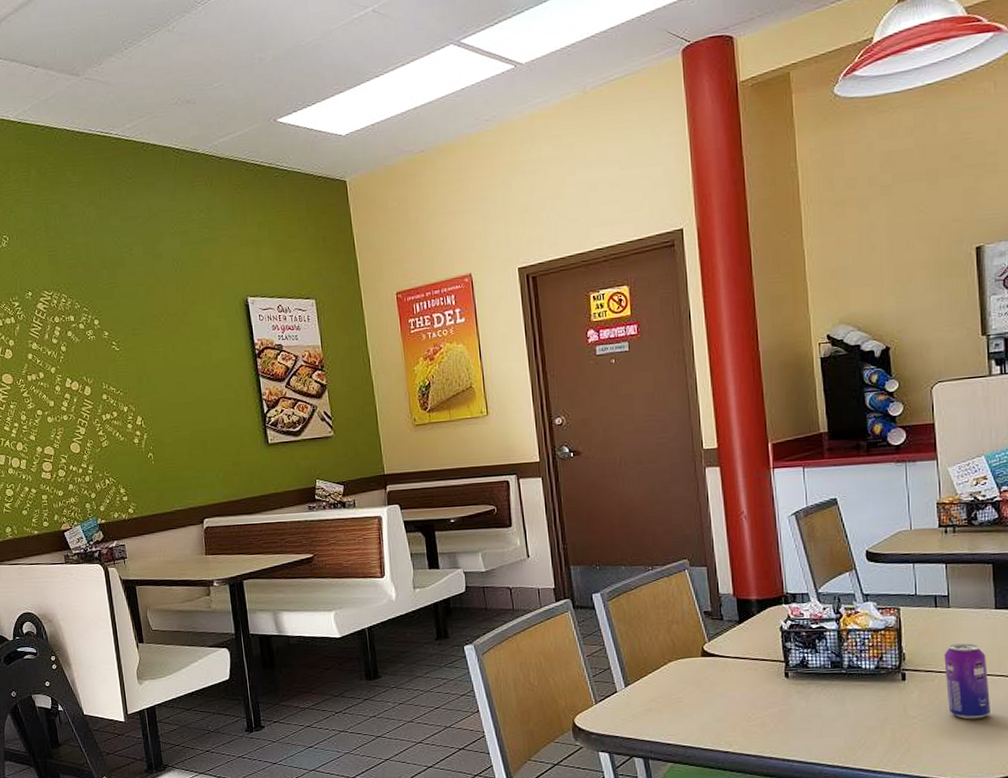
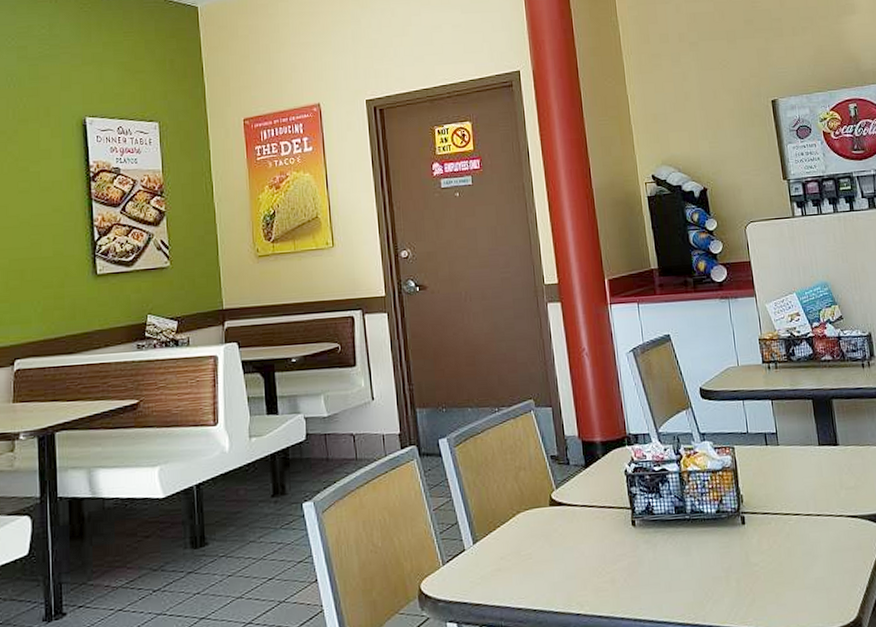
beverage can: present [944,643,991,720] -> none [777,482,825,564]

